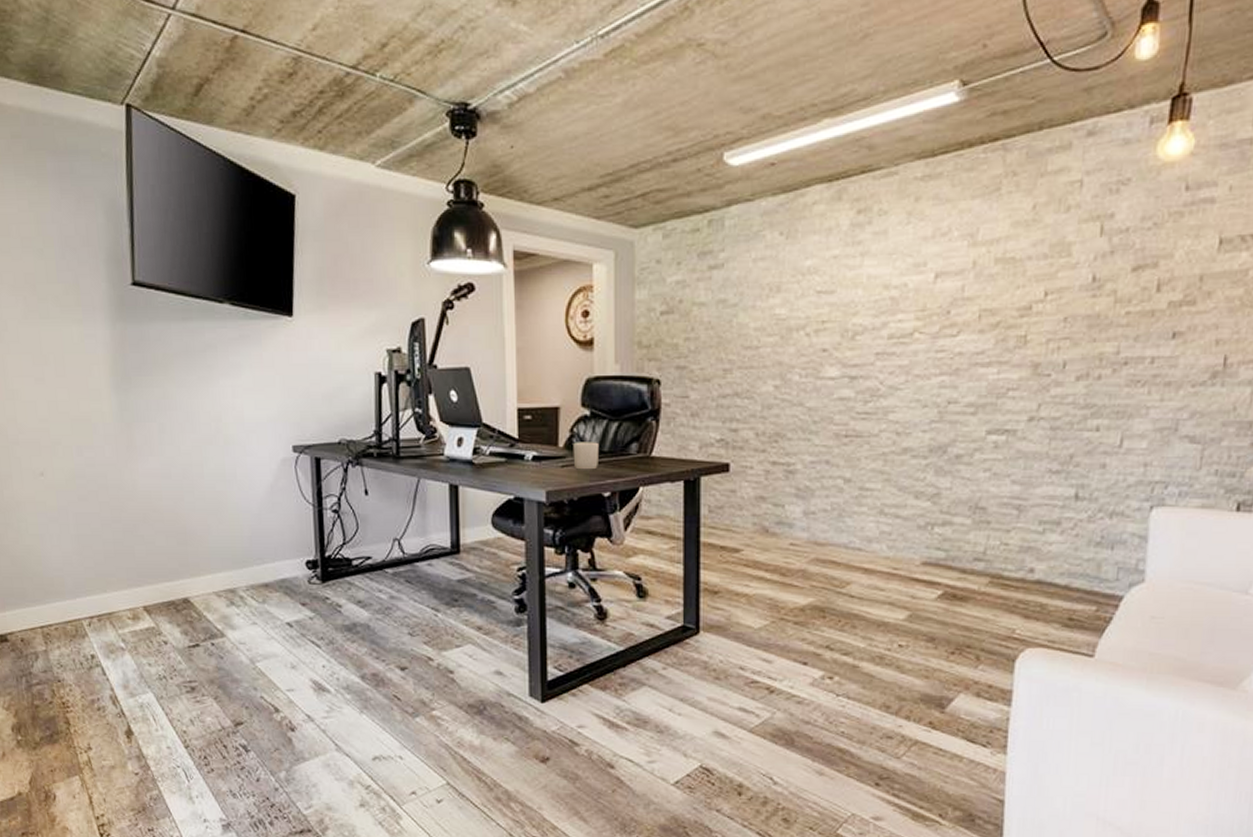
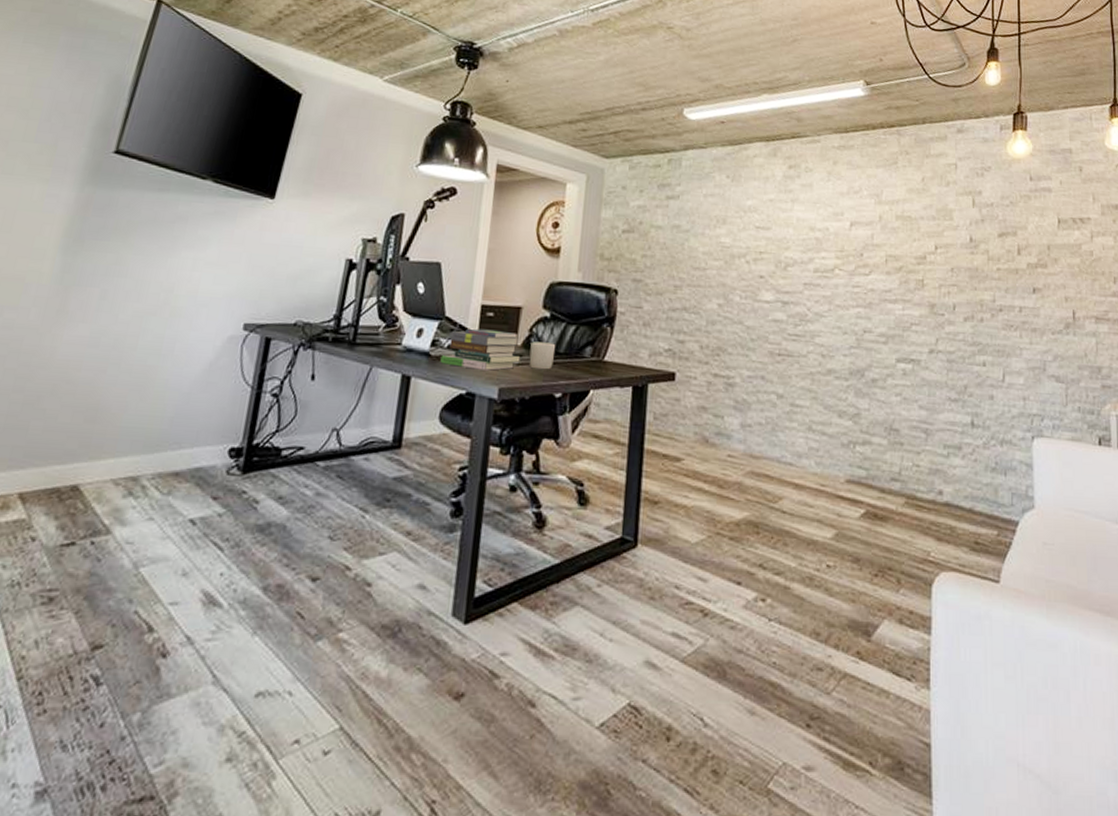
books: none [484,433,564,474] -> present [440,328,521,371]

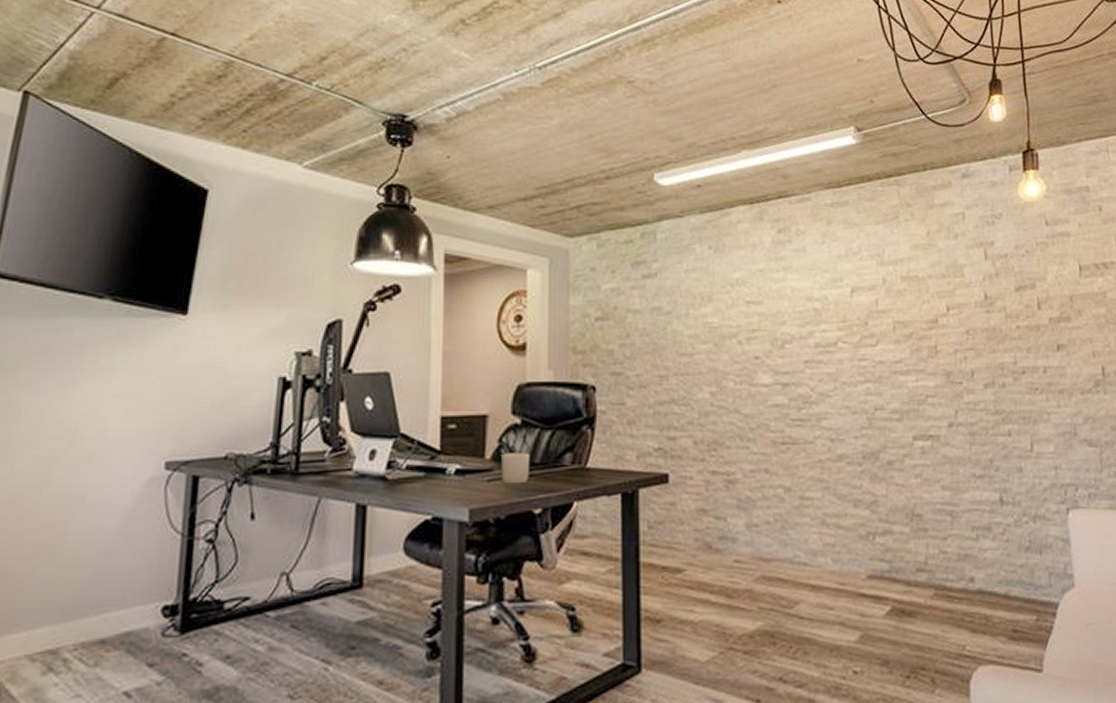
books: present [440,328,521,371] -> none [399,444,491,491]

